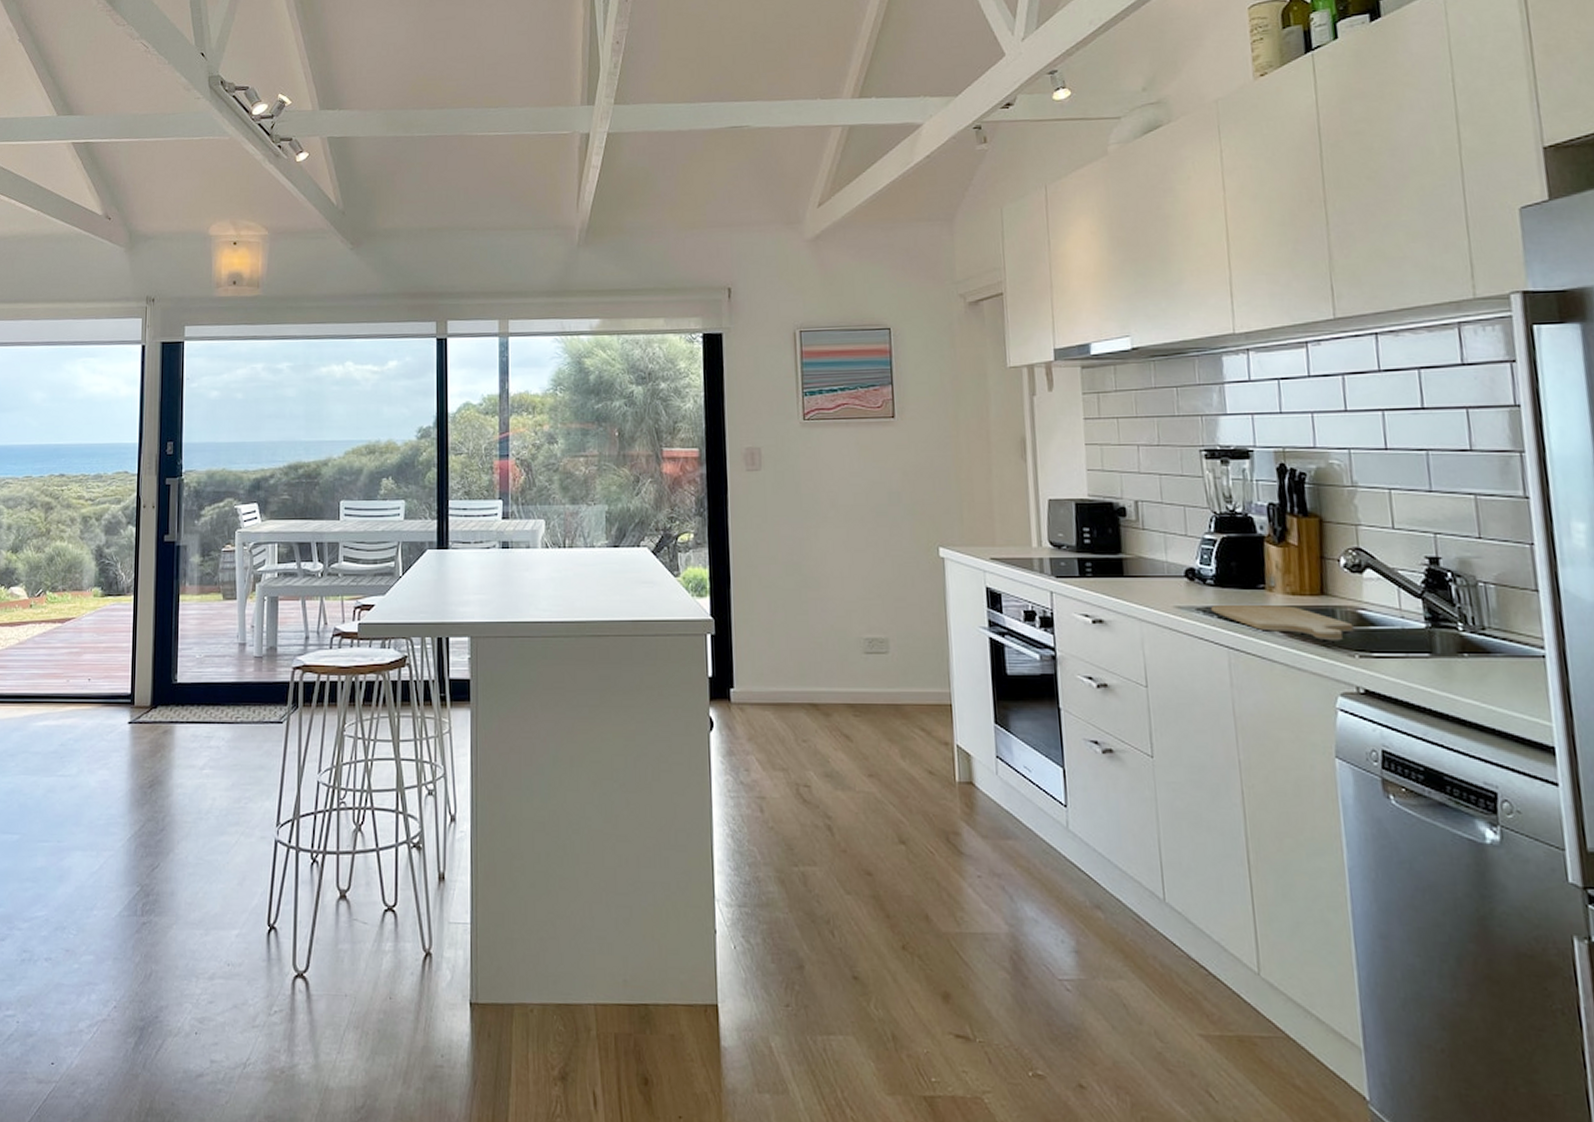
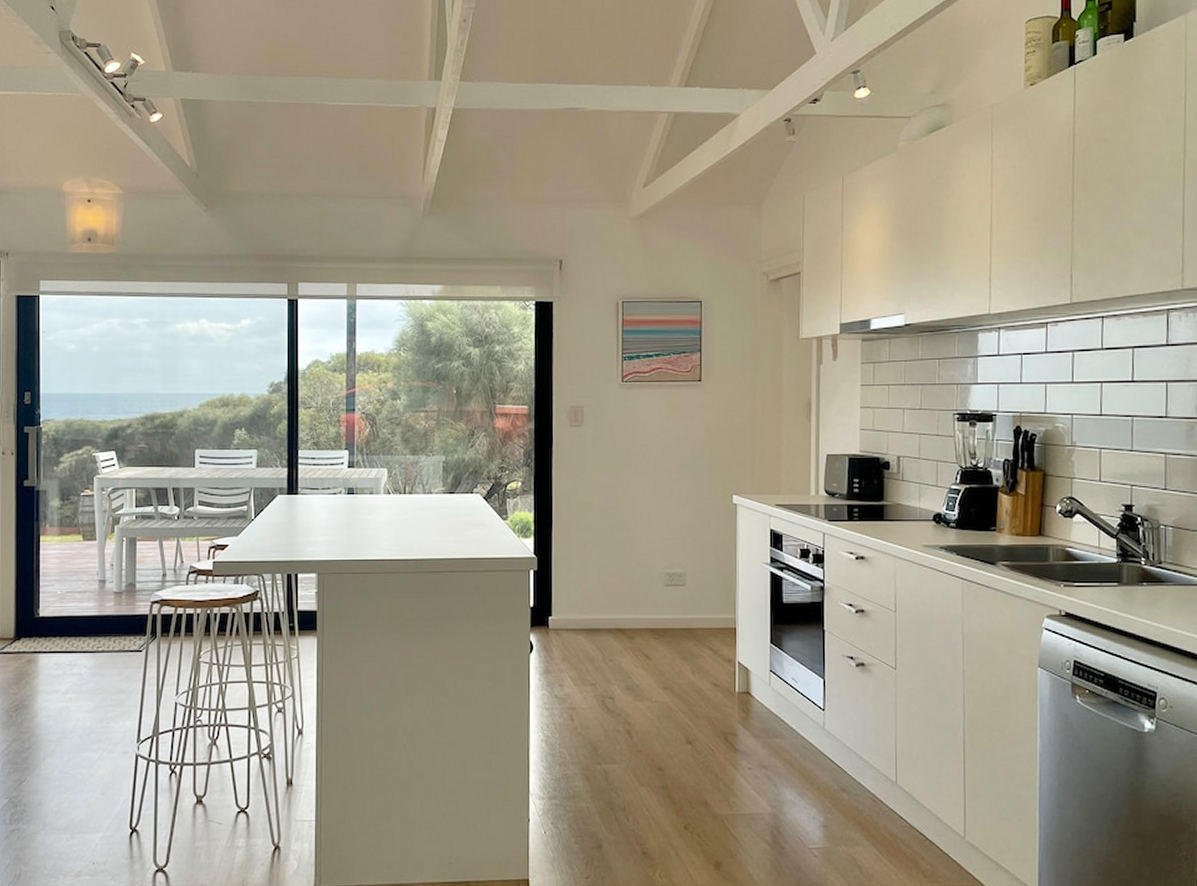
chopping board: present [1211,604,1354,641] -> none [952,543,1062,574]

